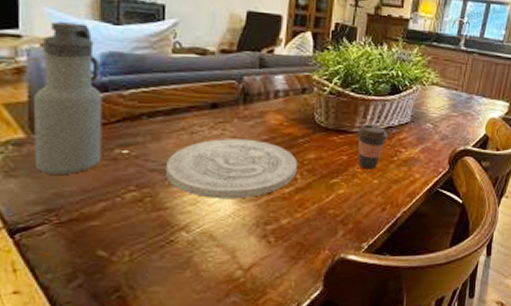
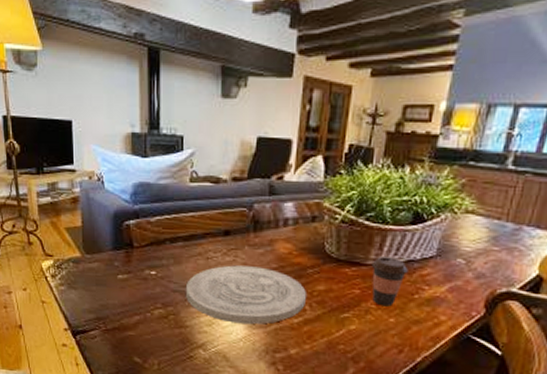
water bottle: present [33,21,103,174] -> none [85,157,135,289]

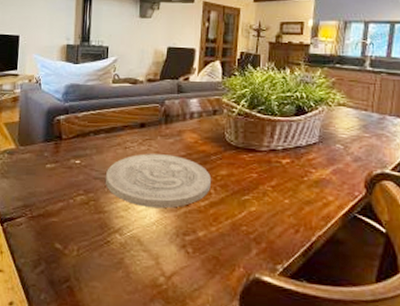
coffee cup: present [371,256,409,307] -> none [265,144,297,189]

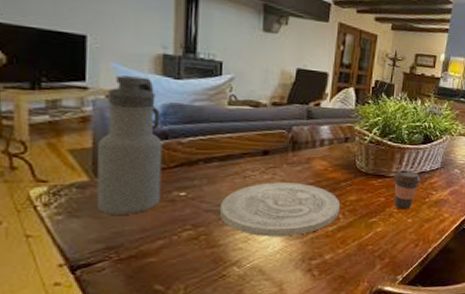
water bottle: none [19,64,65,178] -> present [96,75,163,215]
coffee cup: none [265,144,297,189] -> present [393,170,421,210]

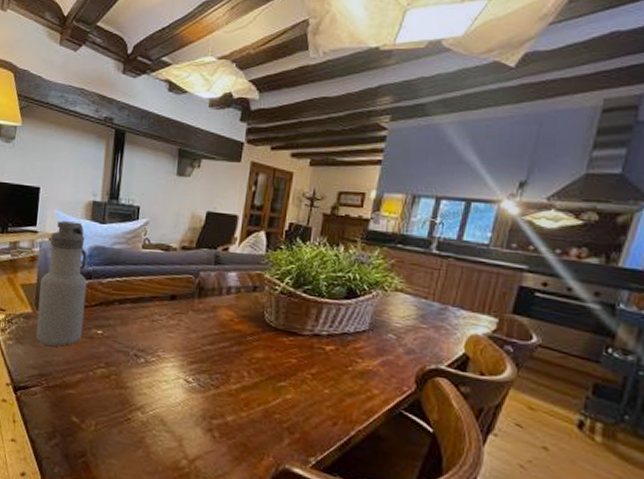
plate: present [220,182,340,237] -> none [129,328,245,389]
coffee cup: present [393,170,421,210] -> none [308,328,343,378]

